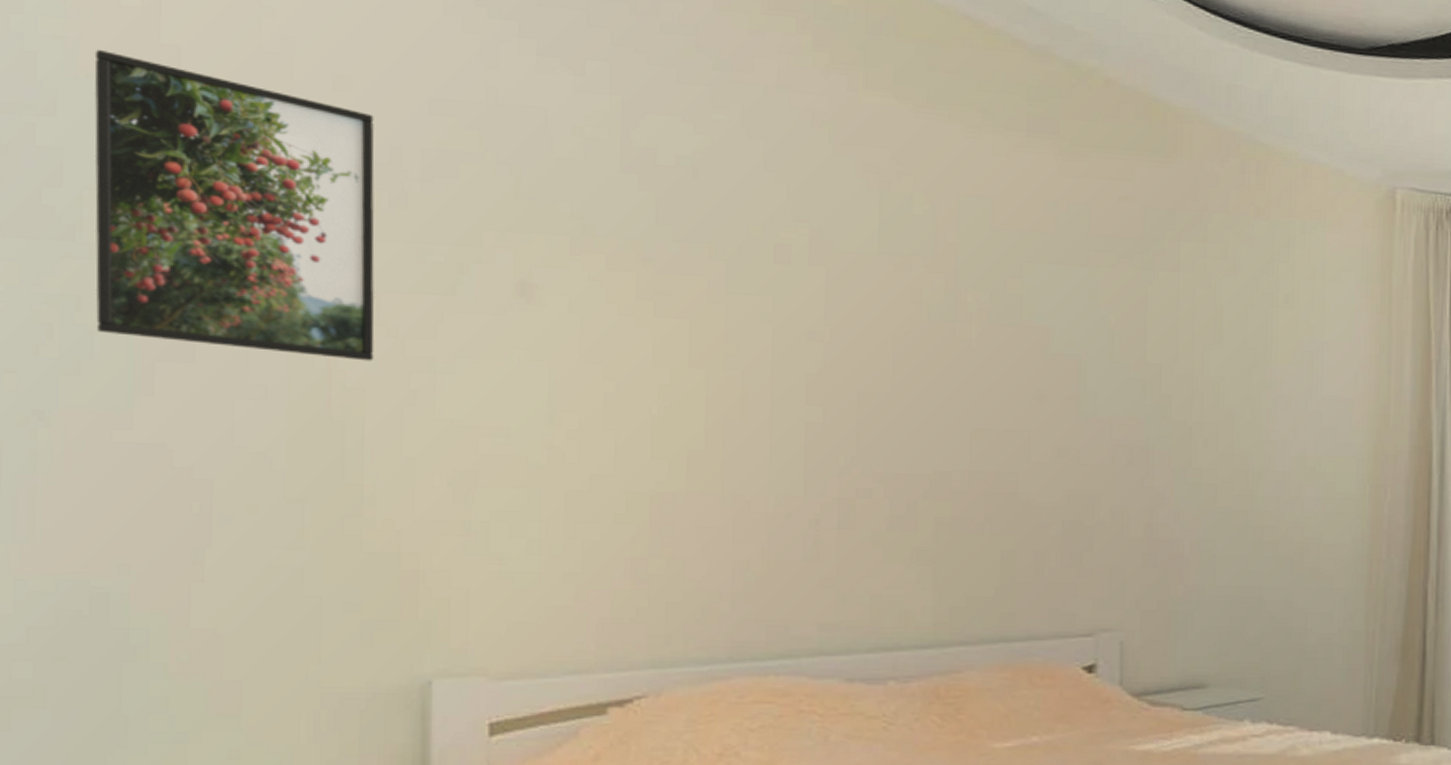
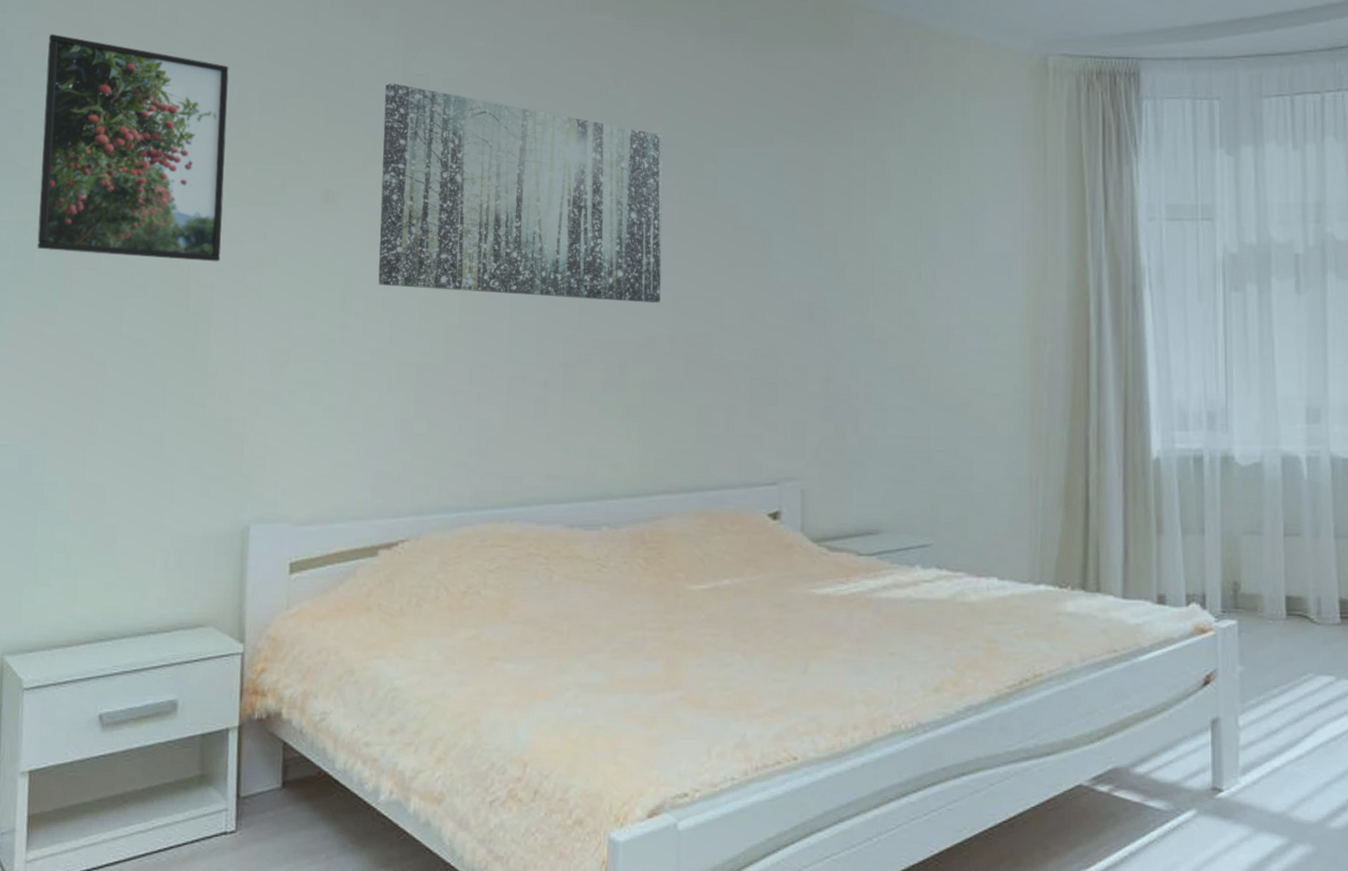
wall art: none [595,155,959,434] -> present [378,83,664,303]

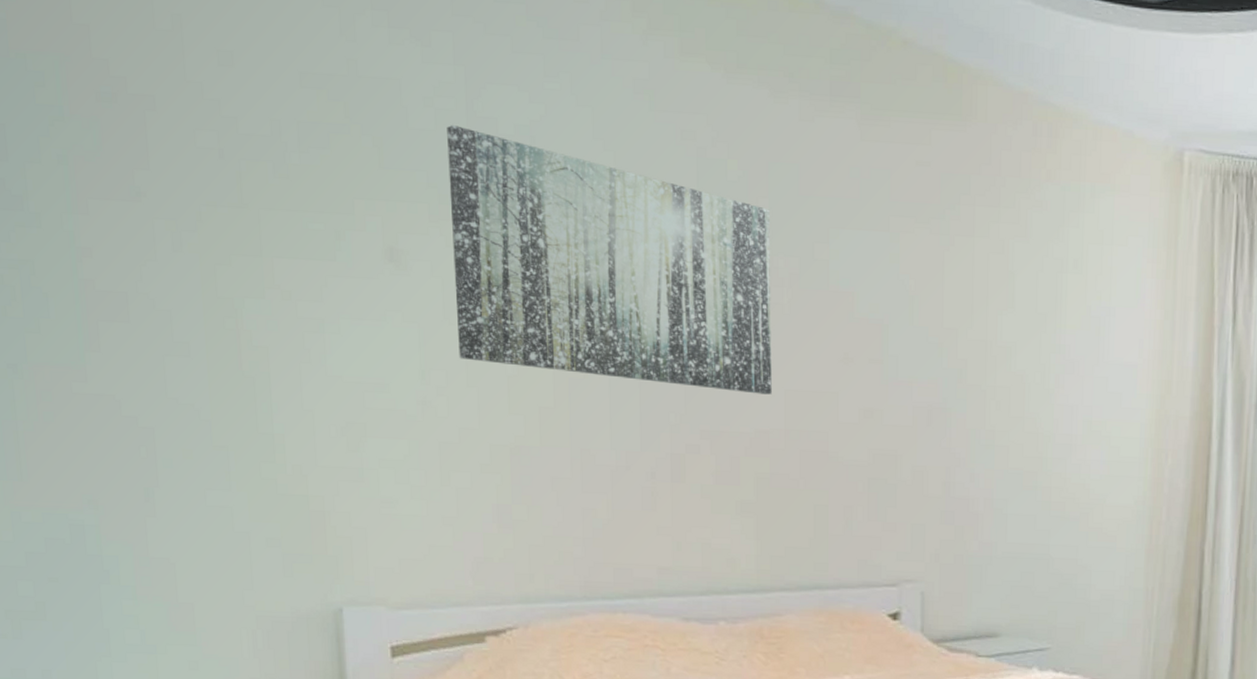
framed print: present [37,33,229,262] -> none [20,29,273,322]

